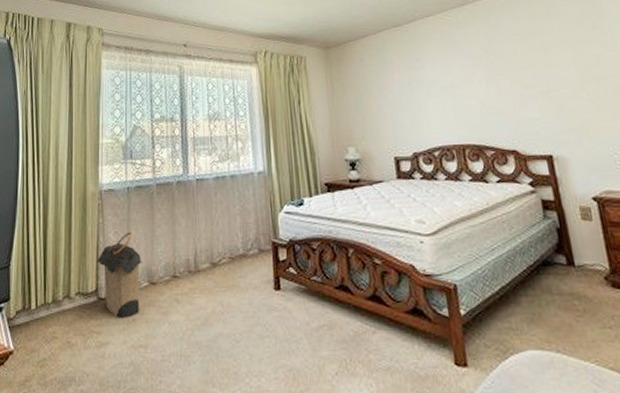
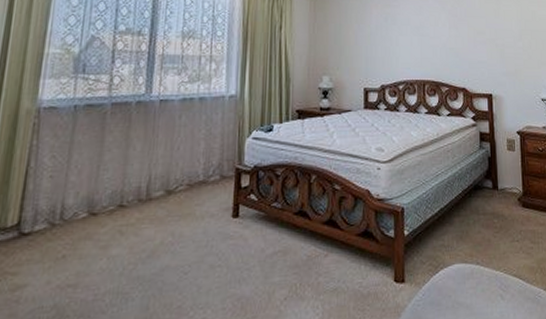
laundry hamper: present [97,232,143,319] -> none [23,156,85,257]

